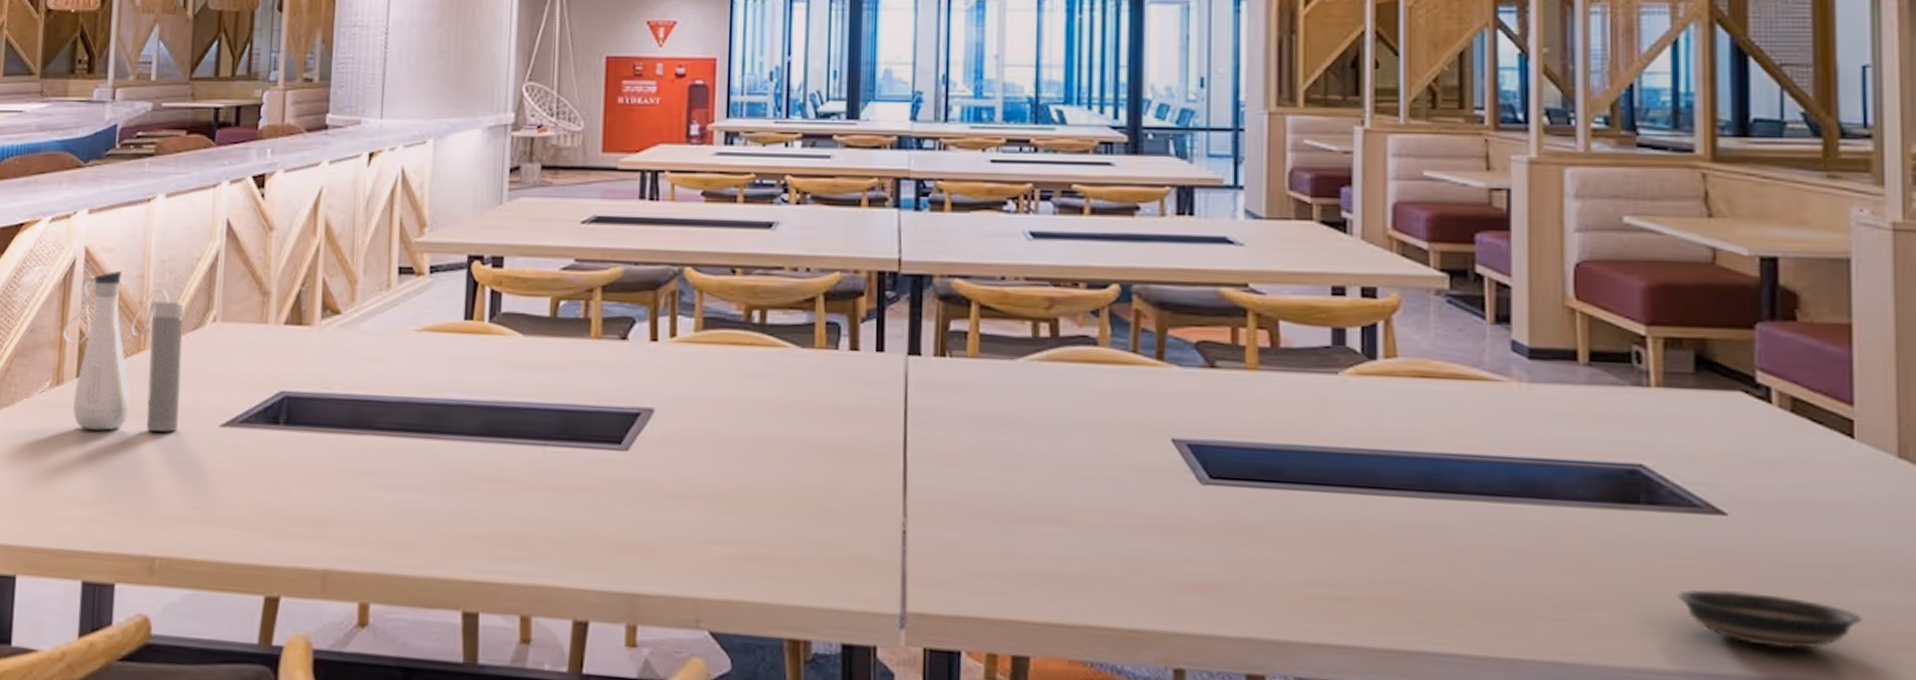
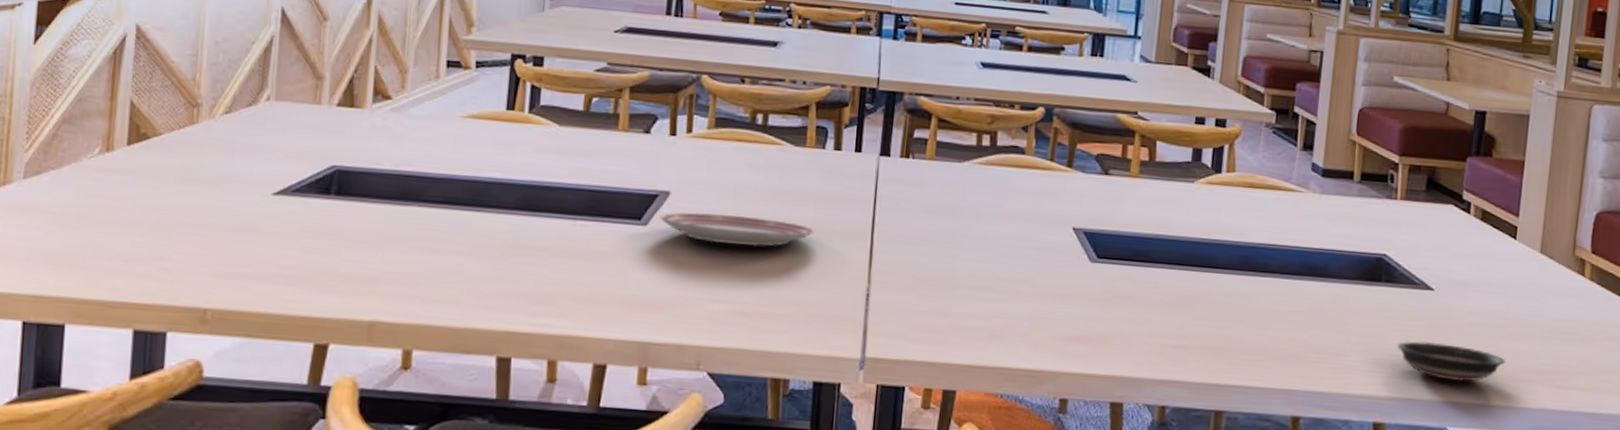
water bottle: present [63,270,185,432] -> none [113,48,238,198]
dinner plate: none [643,432,833,474] -> present [660,211,816,247]

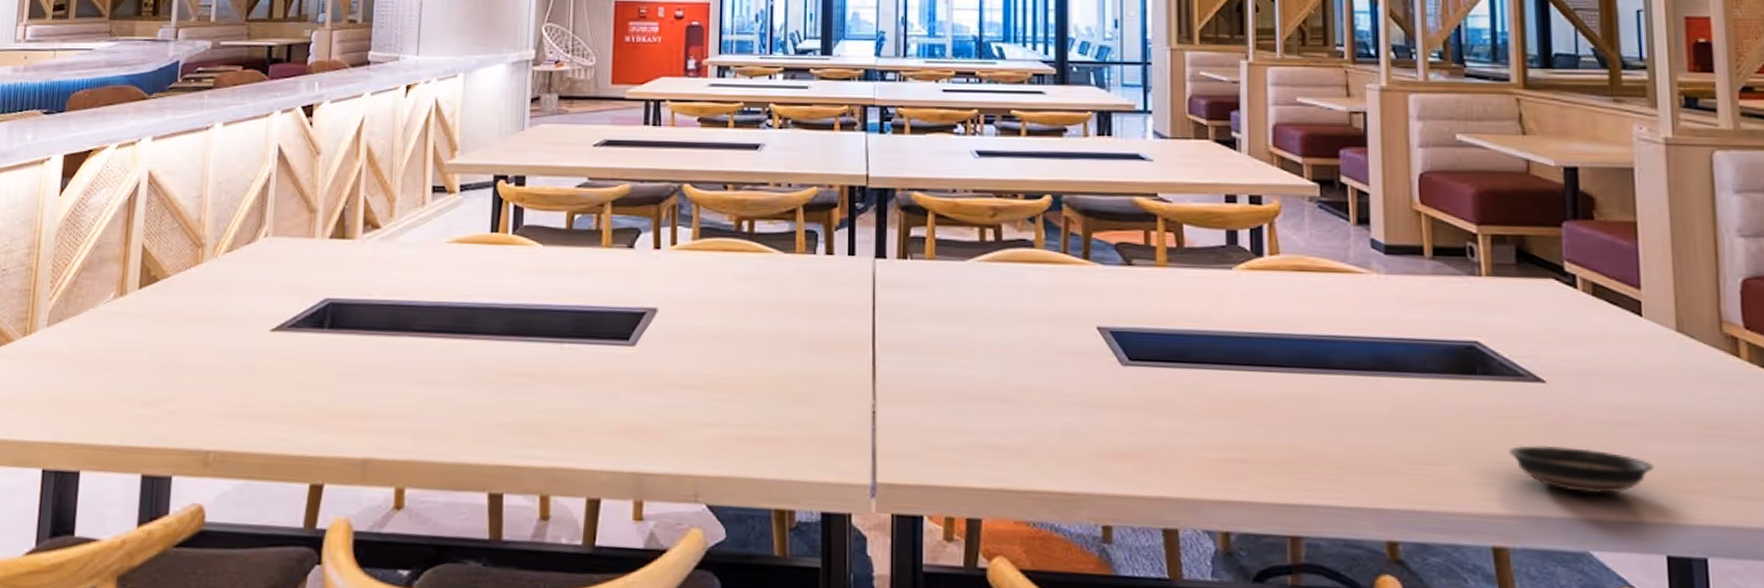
dinner plate: present [660,211,816,247] -> none [648,328,813,364]

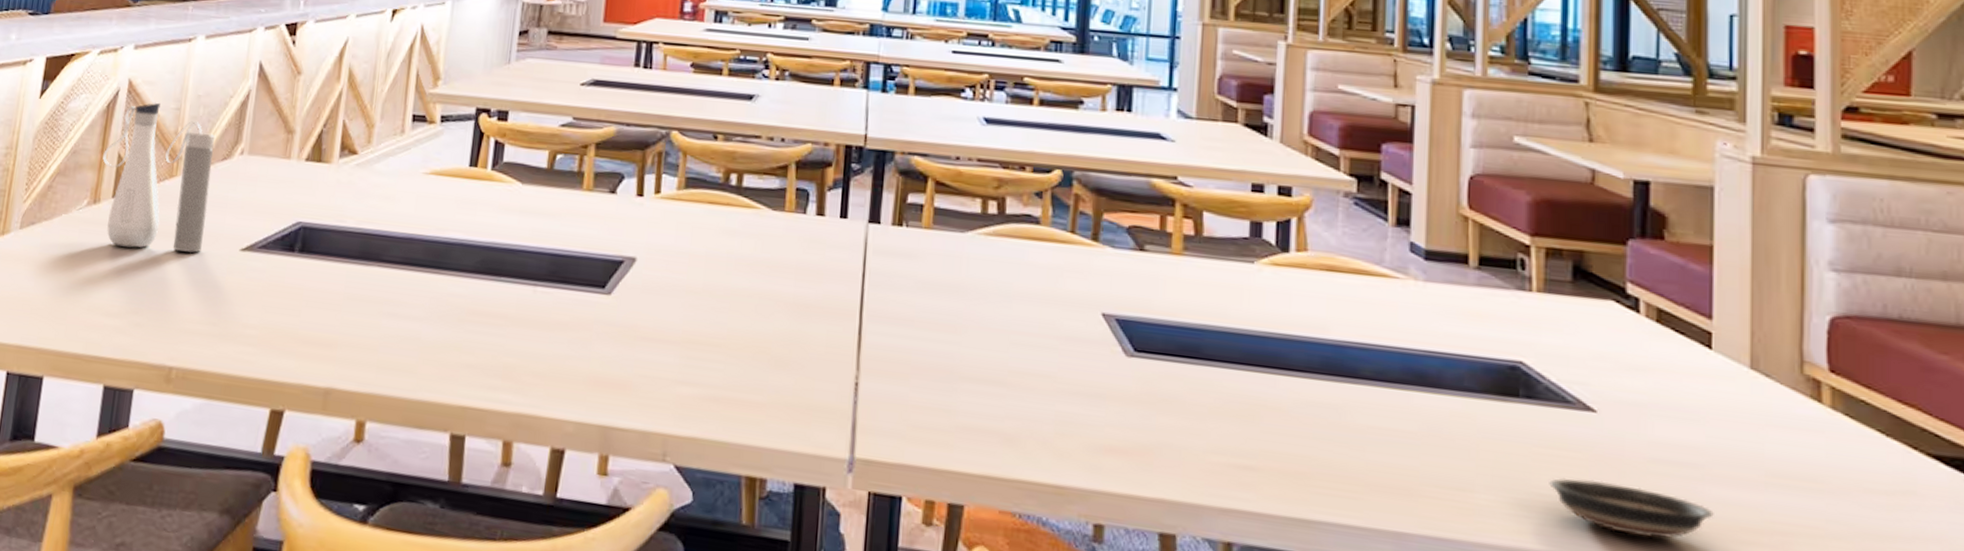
water bottle: none [127,191,239,337] -> present [102,102,216,253]

